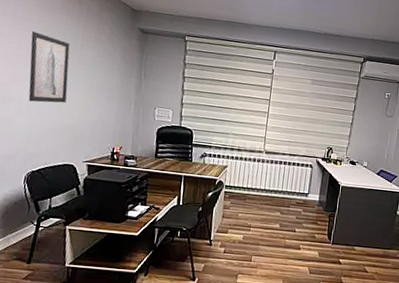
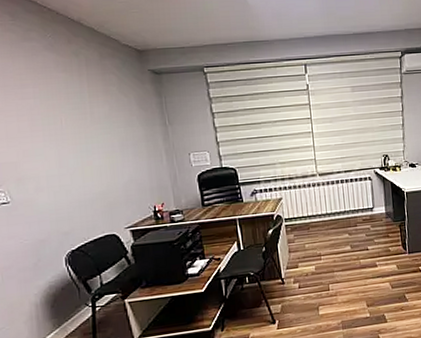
wall art: present [28,31,70,103] -> none [29,98,90,176]

